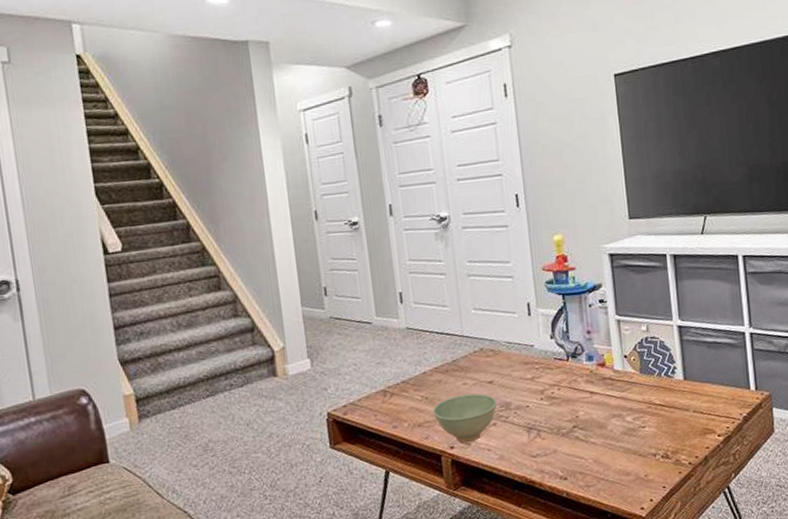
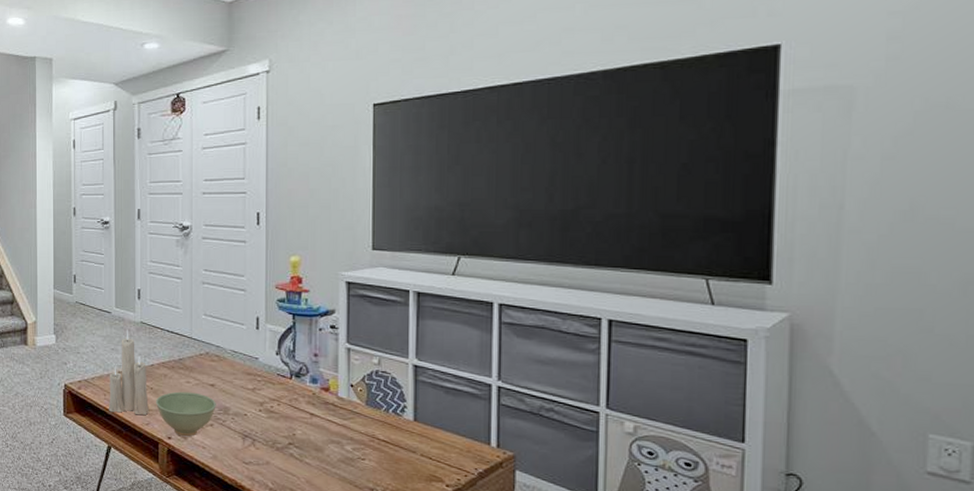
candle: none [377,338,428,434] -> present [108,329,150,415]

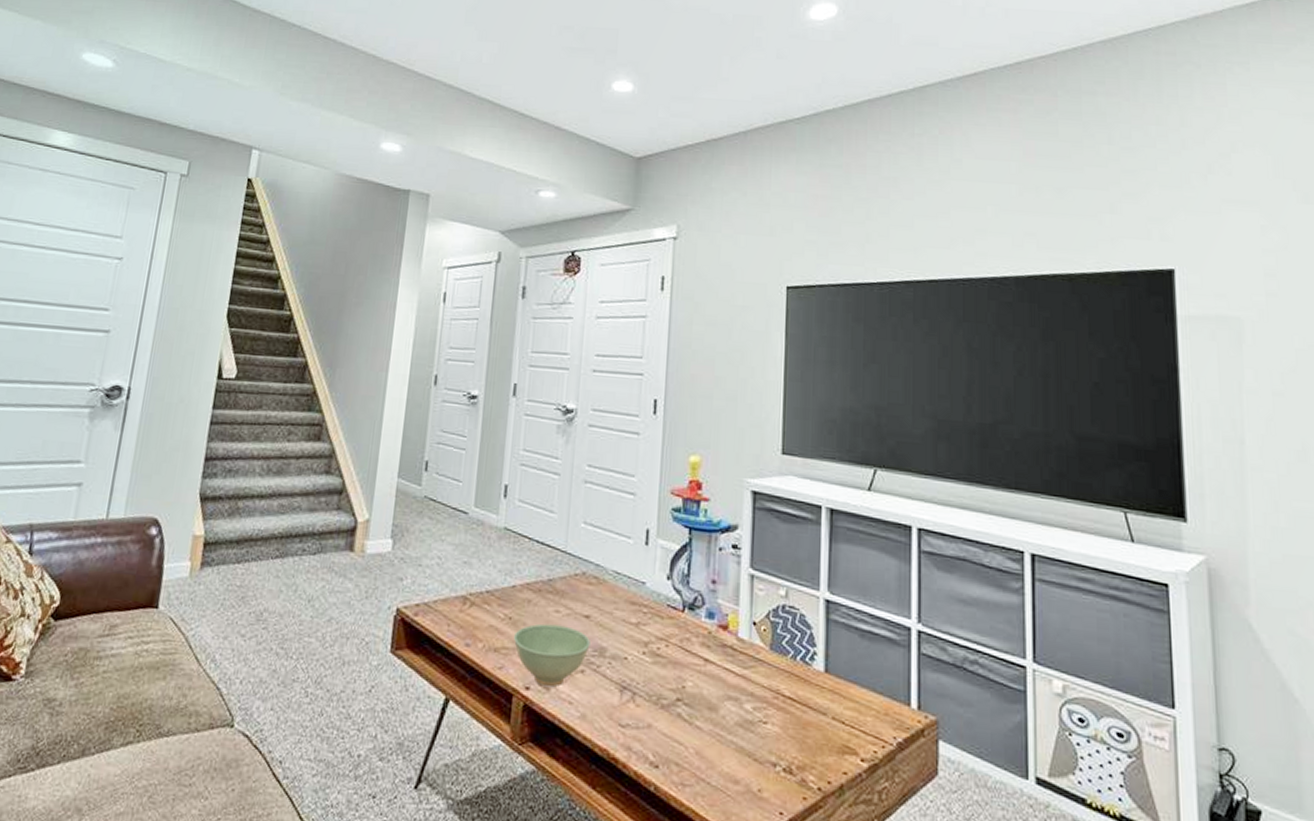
candle: present [108,329,150,415] -> none [450,537,507,655]

